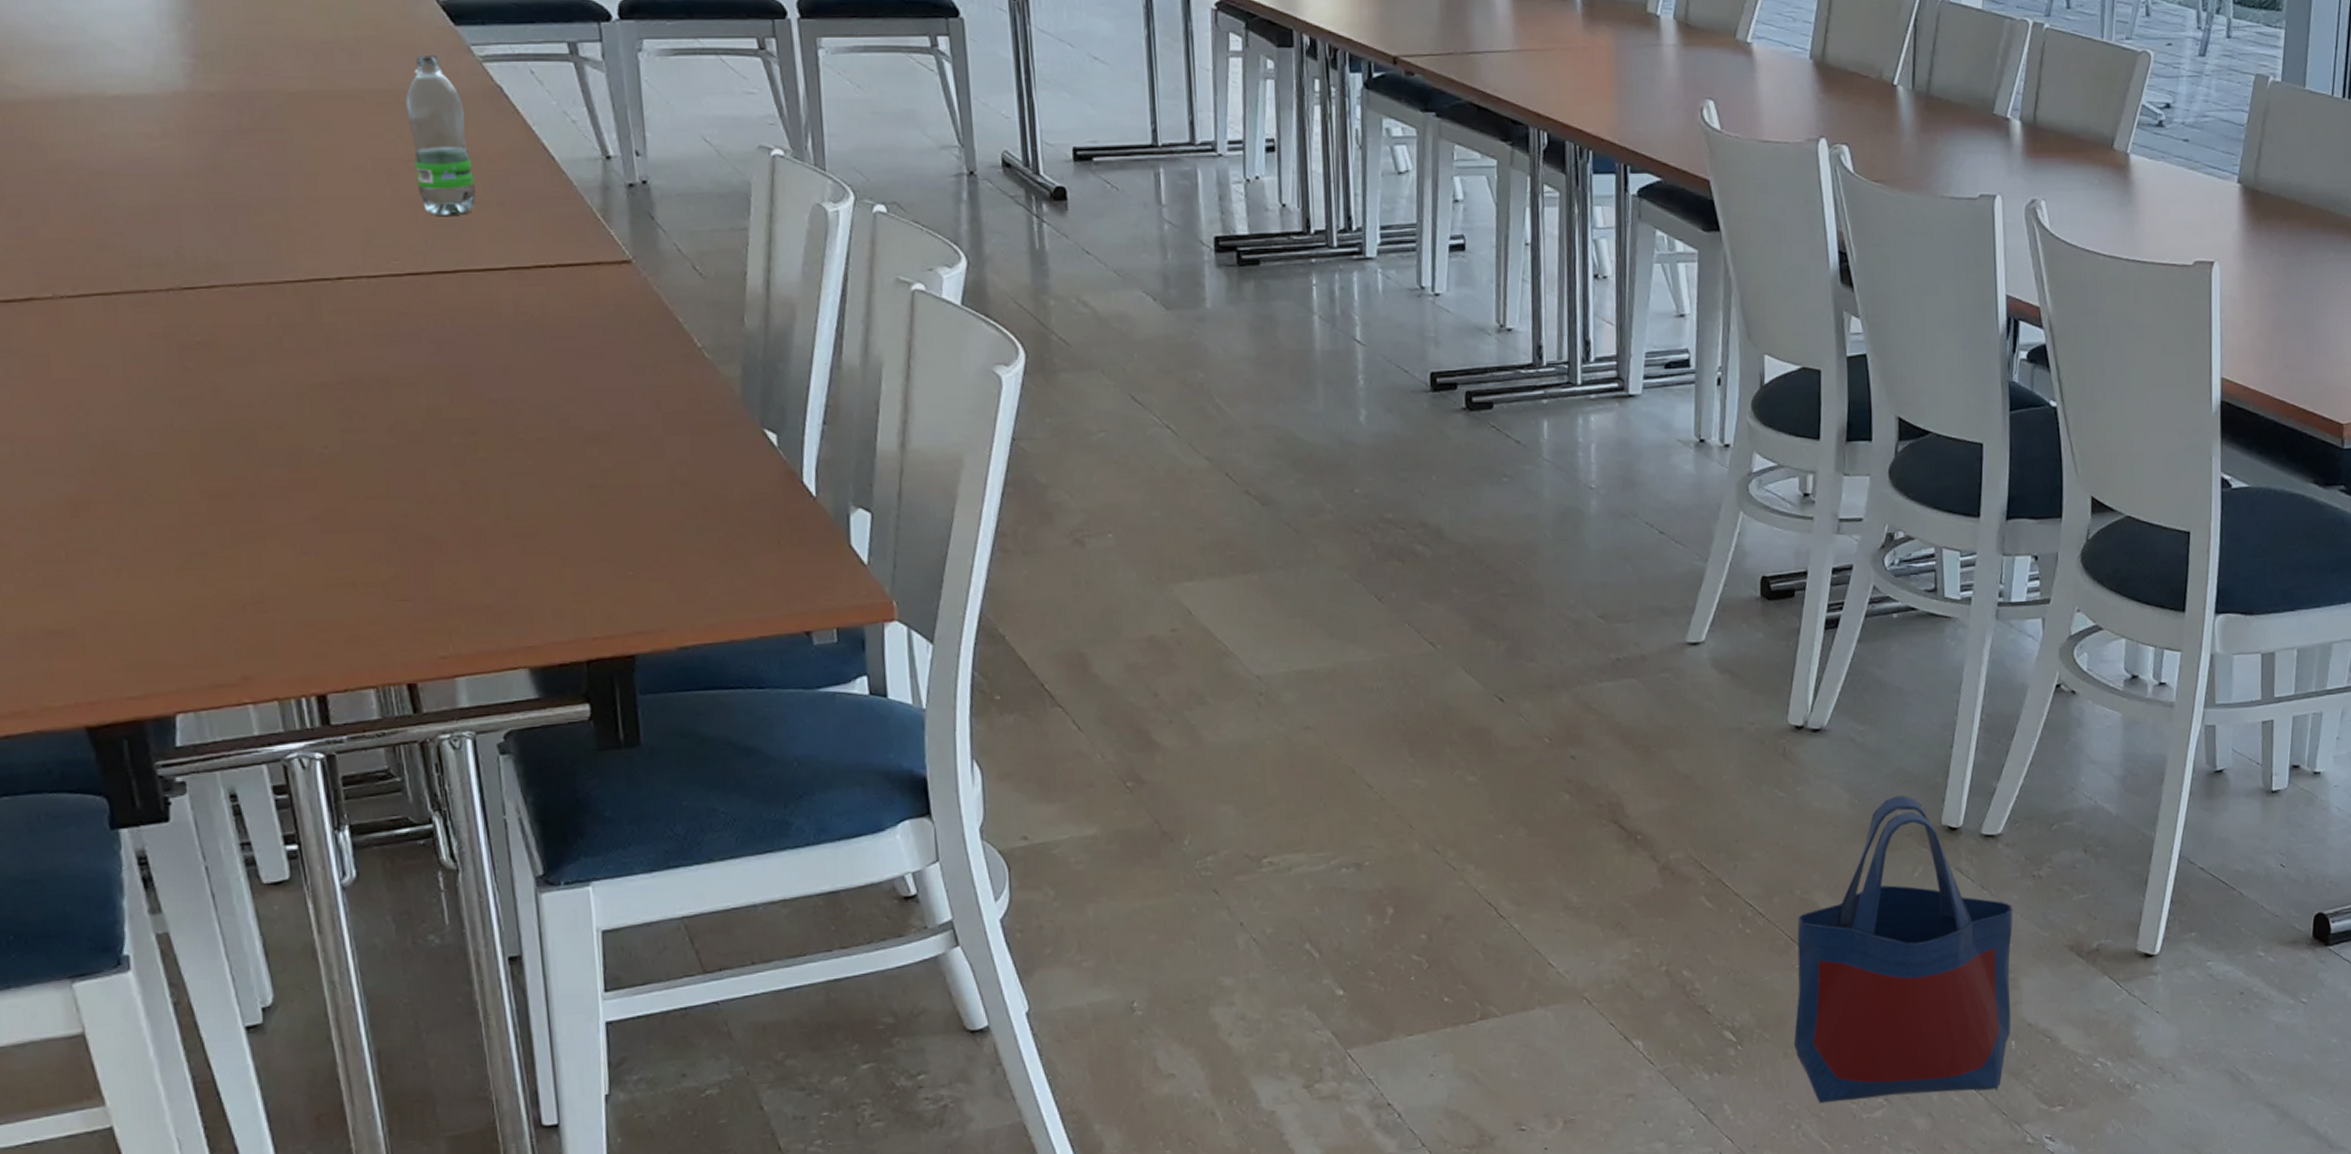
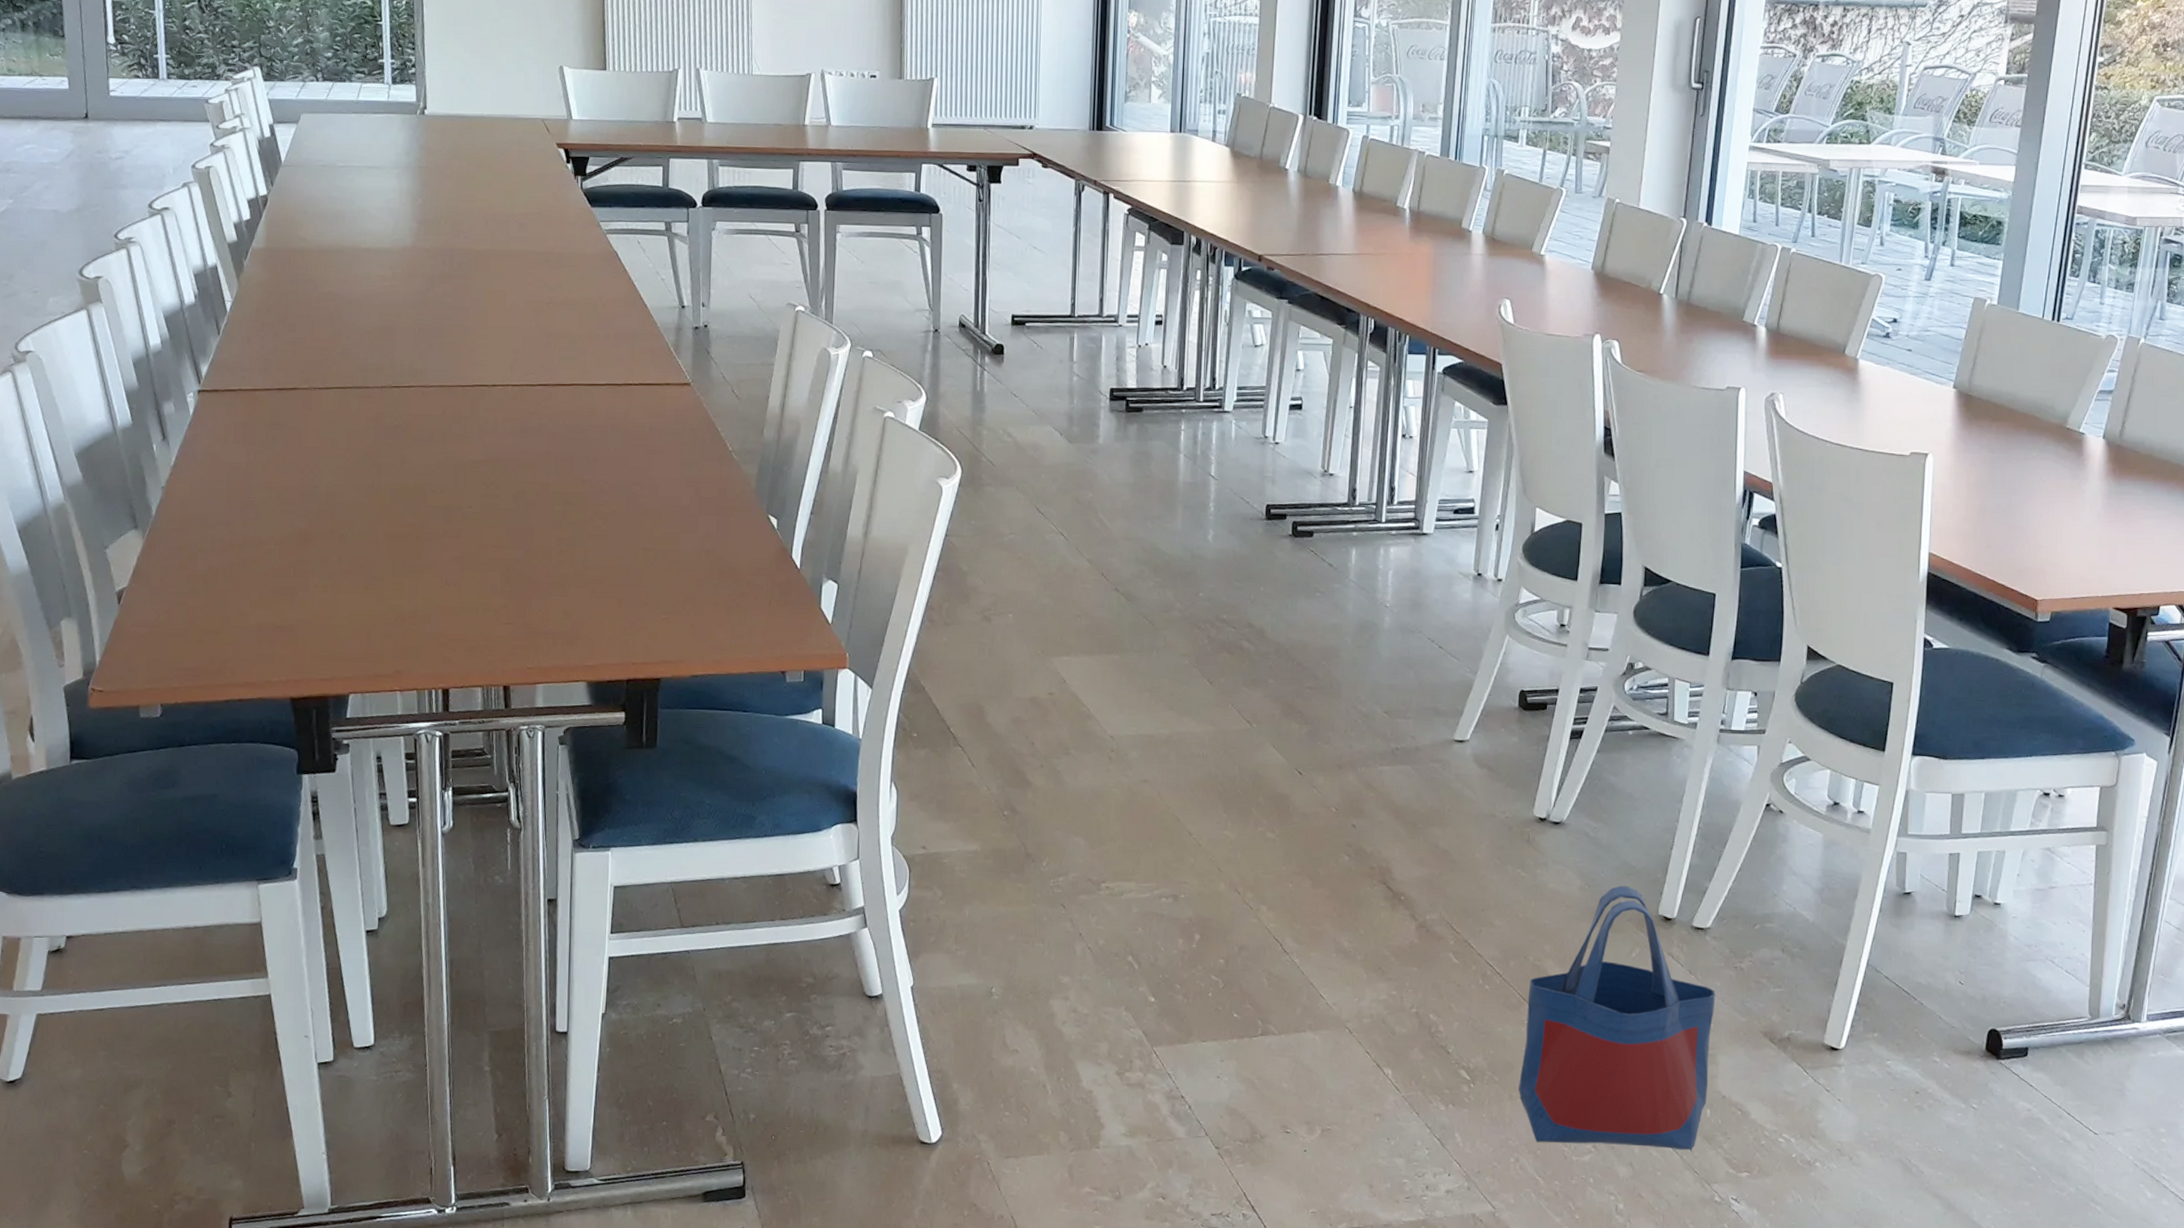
bottle: present [405,55,476,215] -> none [552,228,592,344]

